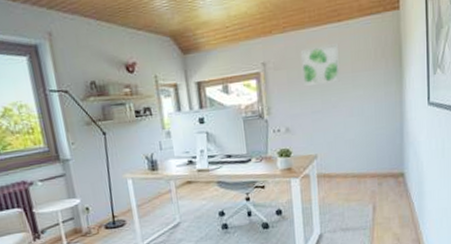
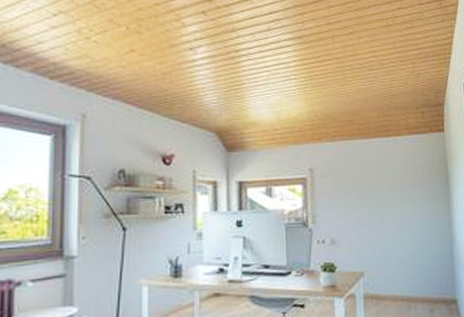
wall art: present [301,44,340,86] -> none [349,157,388,197]

